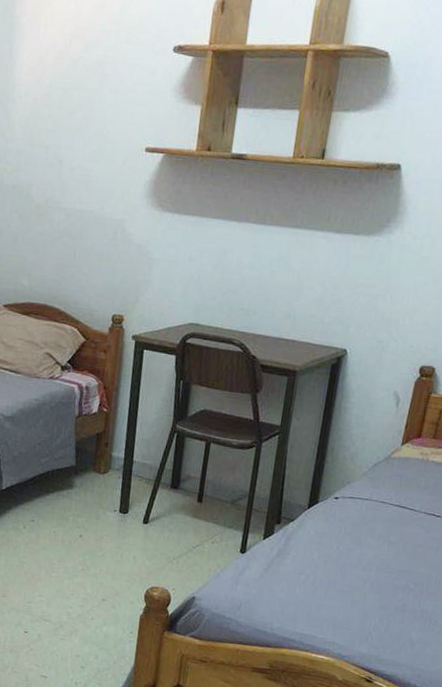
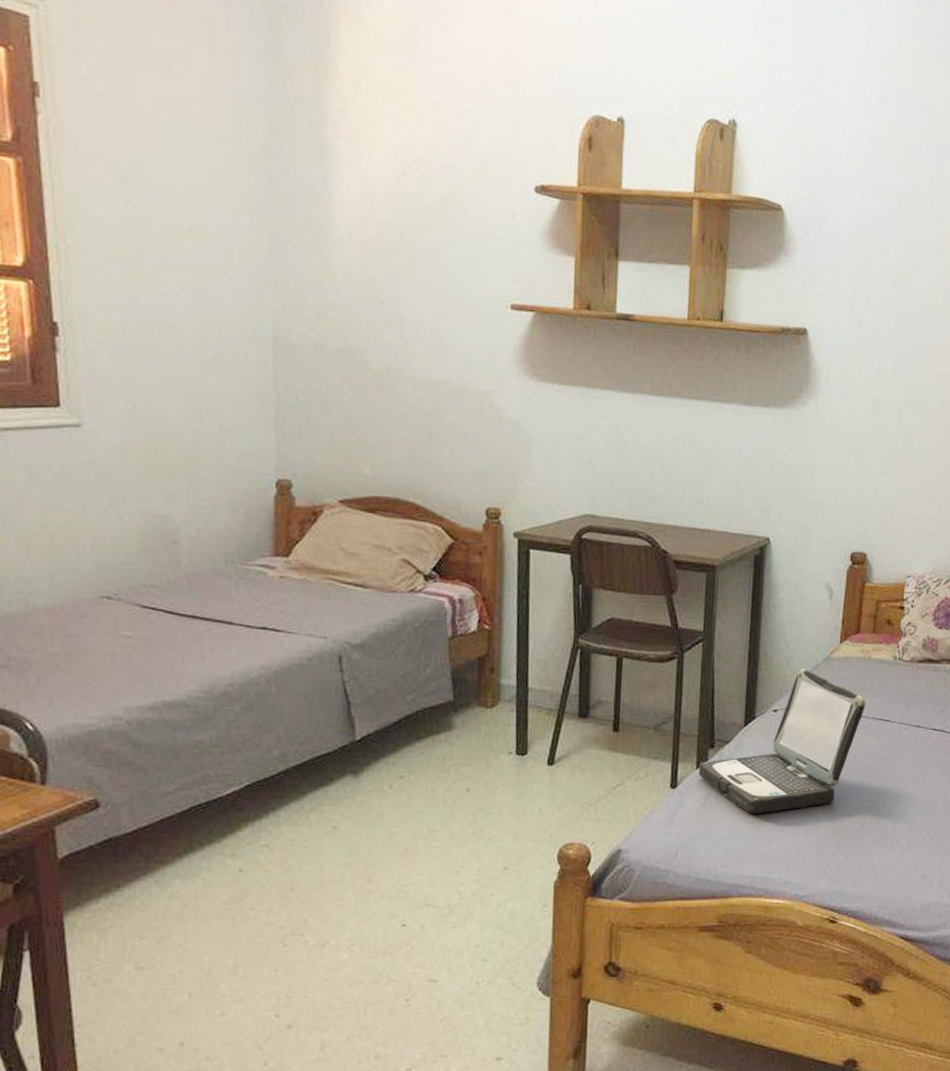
laptop: none [265,464,420,583] -> present [699,669,866,814]

